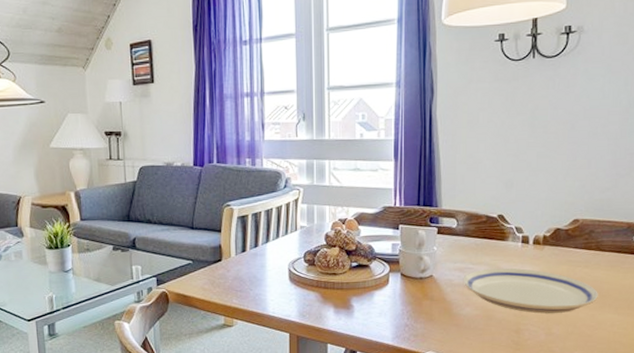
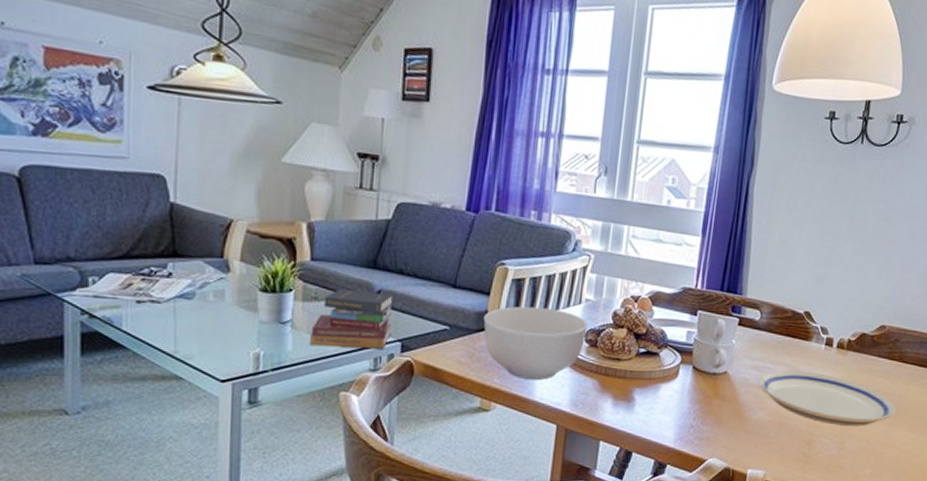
books: none [87,239,148,287] -> present [310,288,394,349]
bowl: none [218,237,305,298] -> present [483,306,588,380]

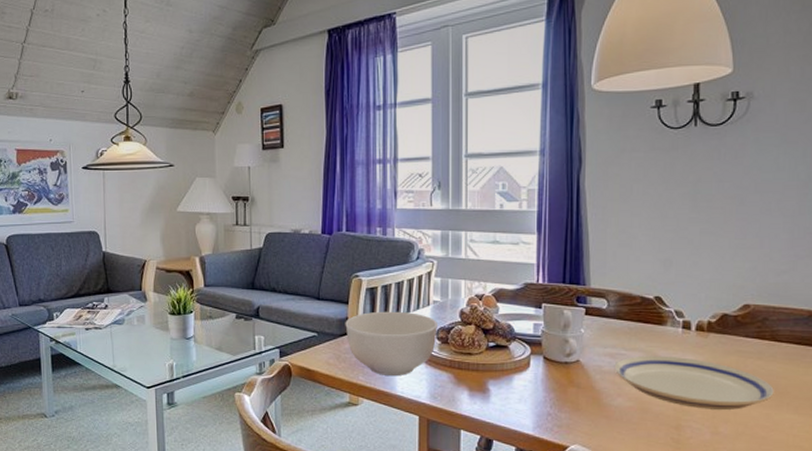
books: present [310,288,394,349] -> none [209,307,271,356]

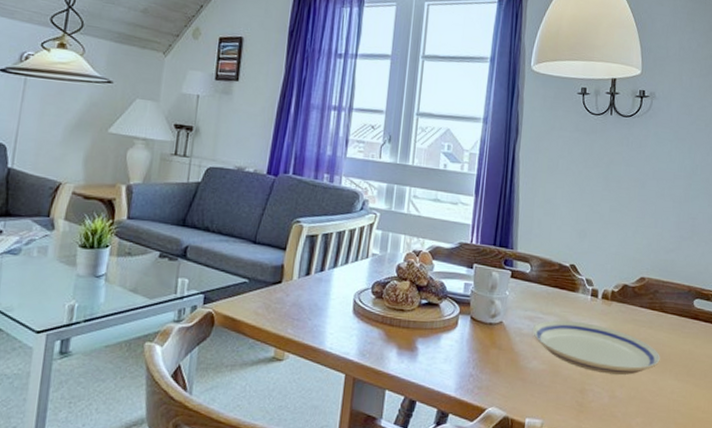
bowl: present [345,311,437,377] -> none [279,260,374,331]

